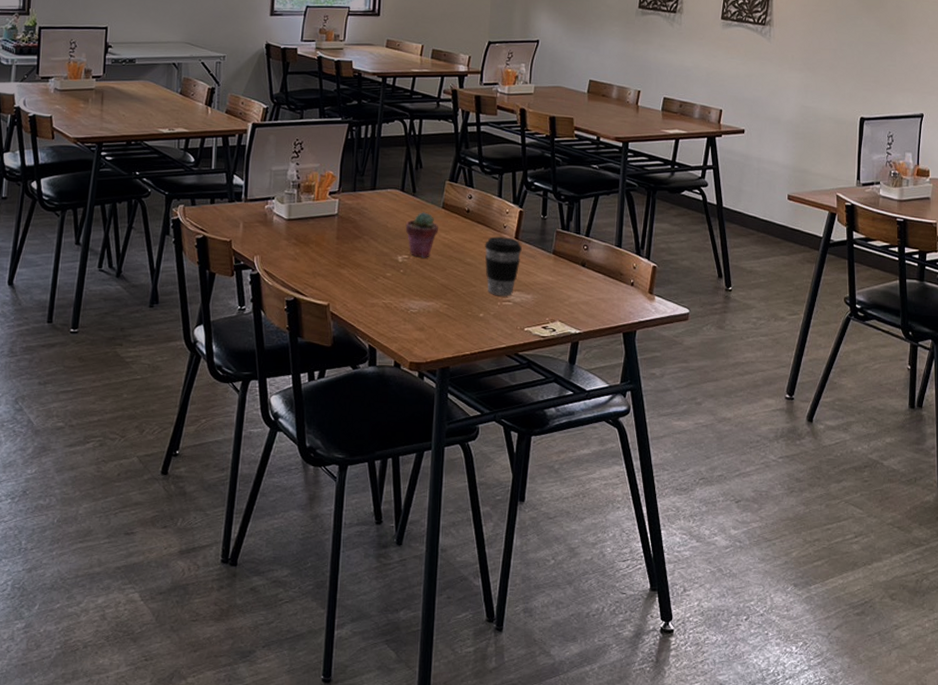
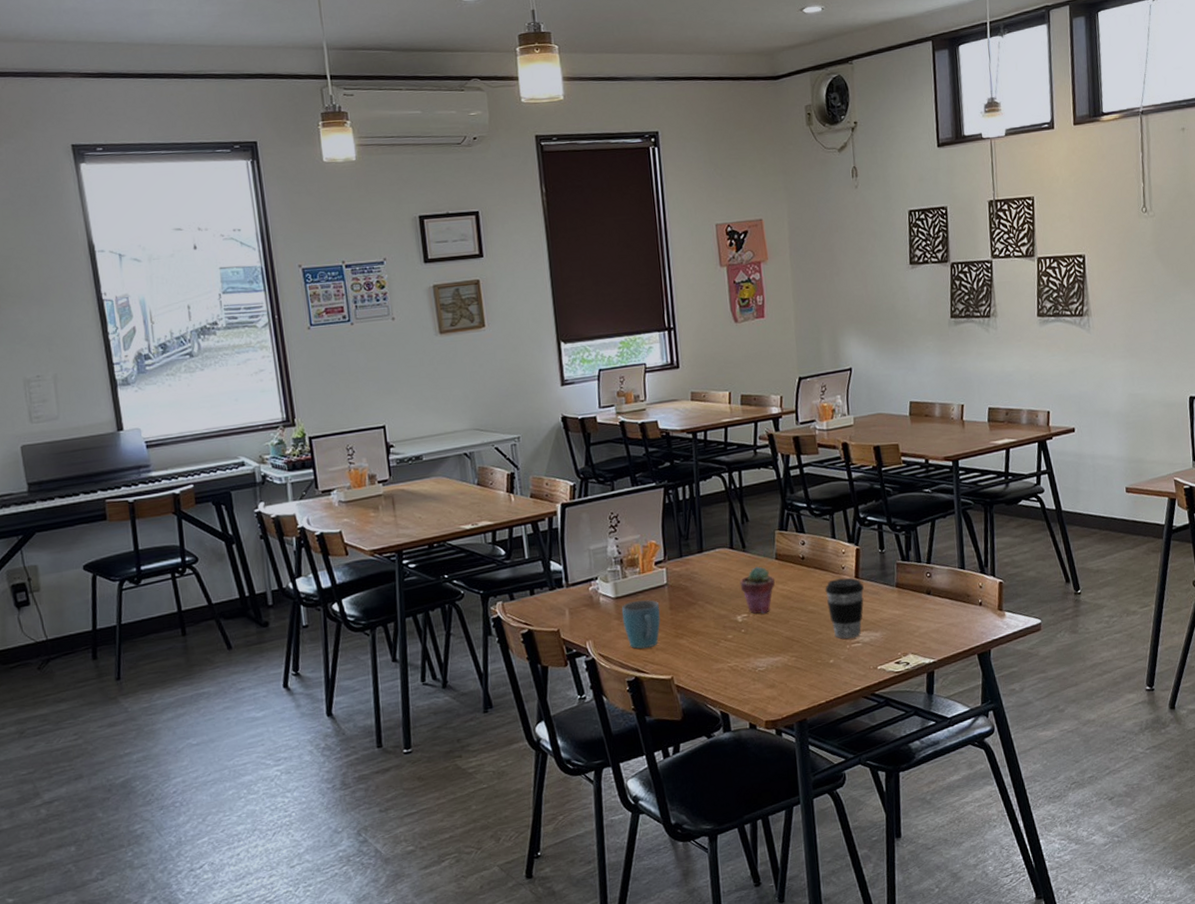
mug: none [291,226,328,272] -> present [621,600,661,649]

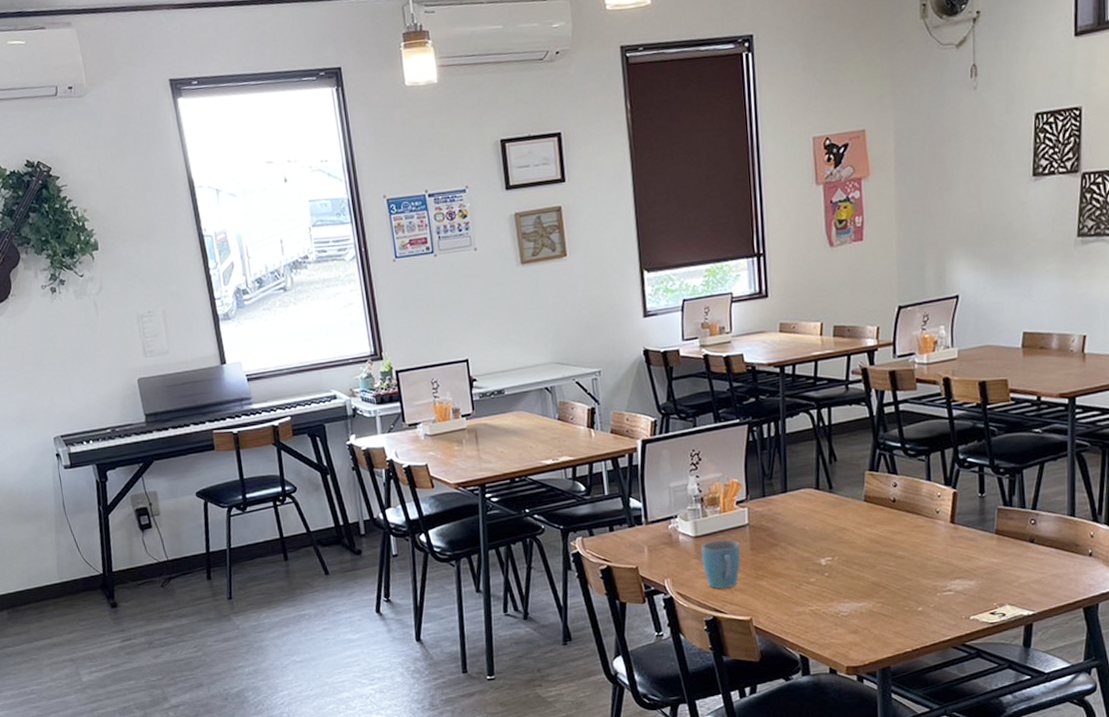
potted succulent: present [740,566,775,614] -> none [825,508,862,558]
coffee cup: present [825,577,864,639] -> none [916,522,960,586]

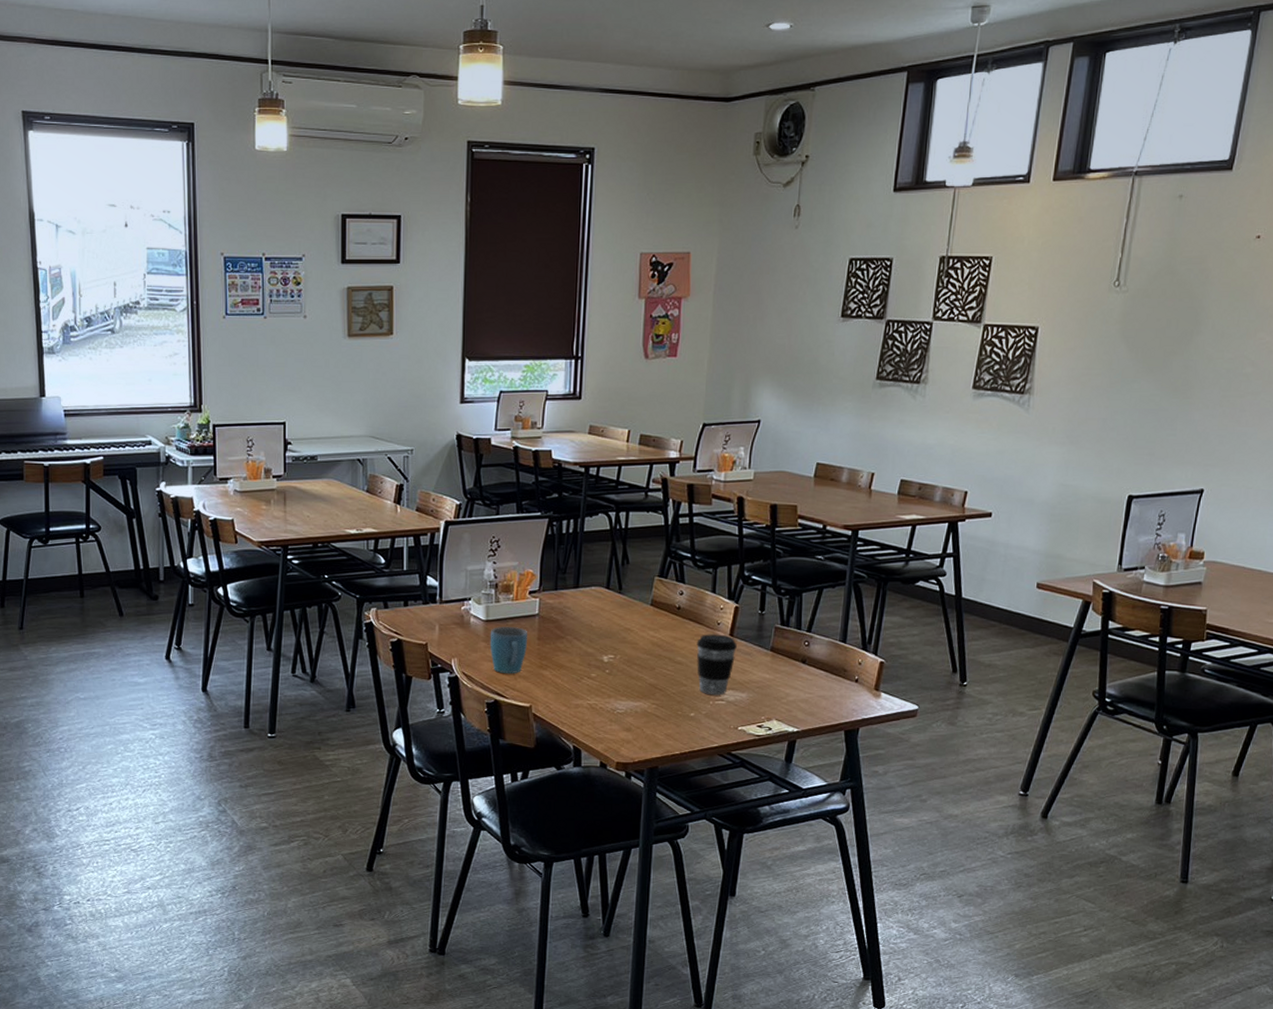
coffee cup: none [916,522,960,586] -> present [696,633,737,695]

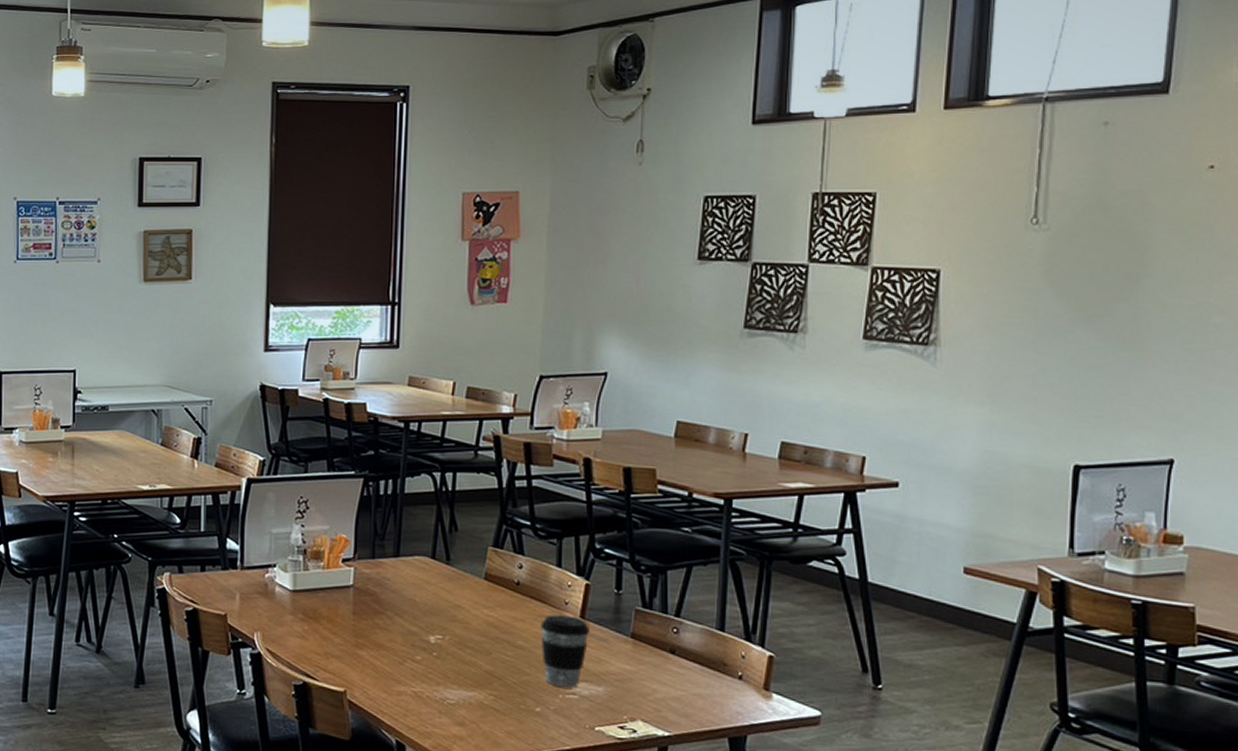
mug: present [489,627,528,673] -> none [297,598,342,652]

